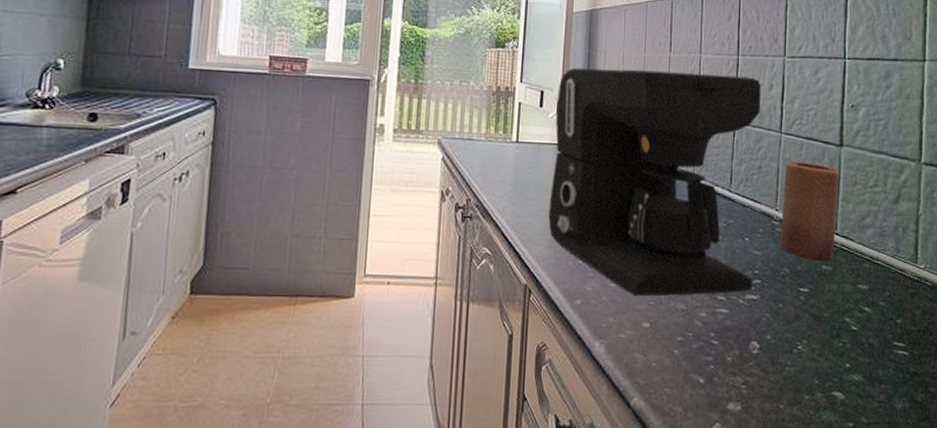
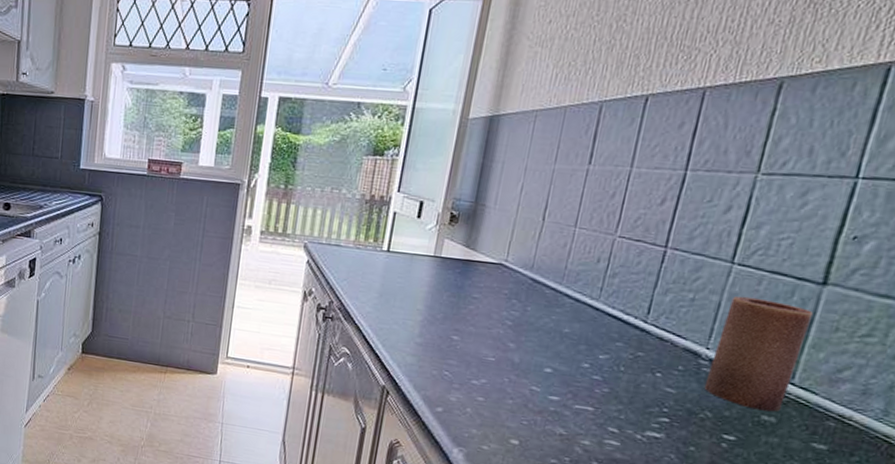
coffee maker: present [548,67,761,296] -> none [414,178,714,429]

